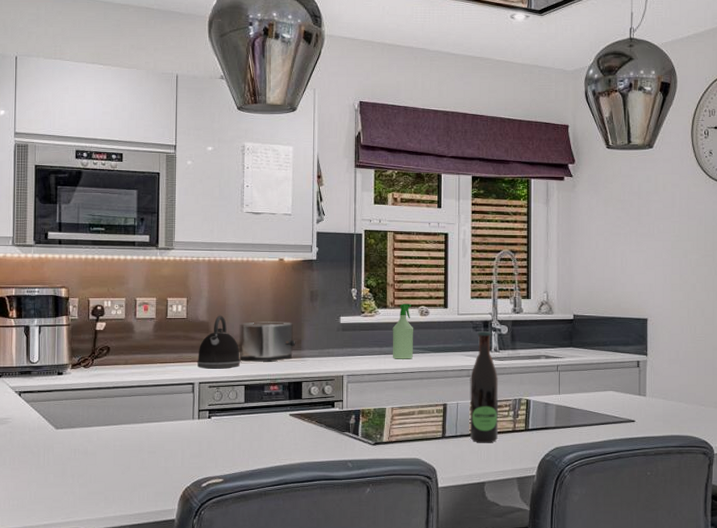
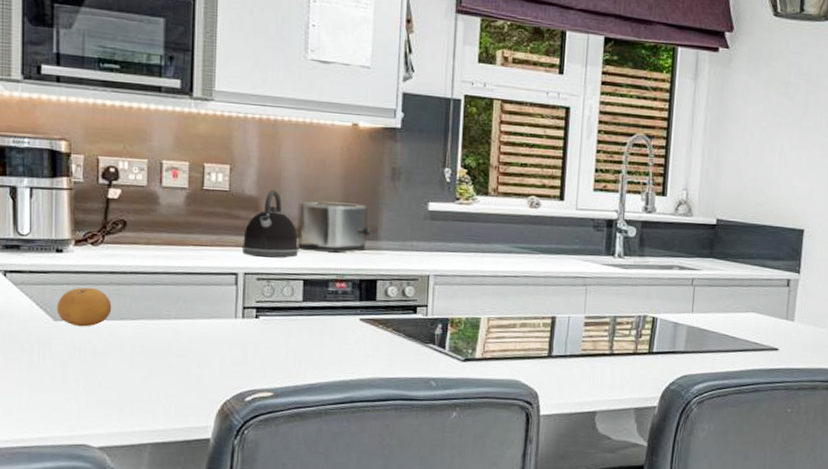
fruit: none [57,401,99,433] -> present [56,287,112,327]
spray bottle: present [392,303,414,359] -> none [491,191,521,261]
bottle: present [470,331,498,442] -> none [582,232,621,365]

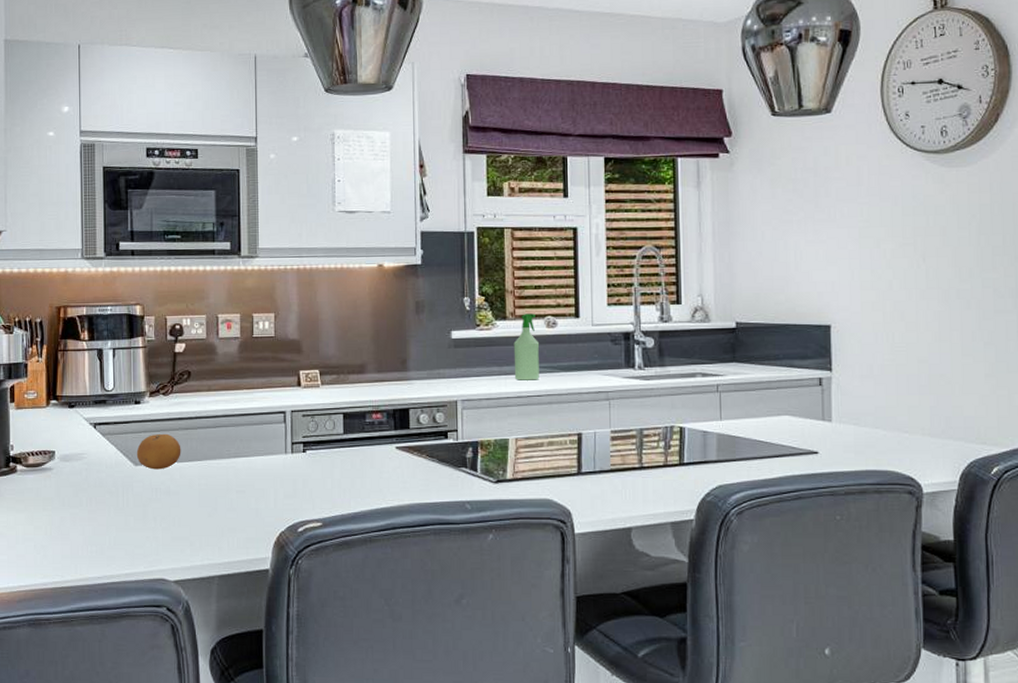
kettle: present [241,189,299,258] -> none [288,332,338,395]
toaster: present [297,202,371,253] -> none [335,338,401,386]
spray bottle: none [491,191,521,261] -> present [513,313,540,380]

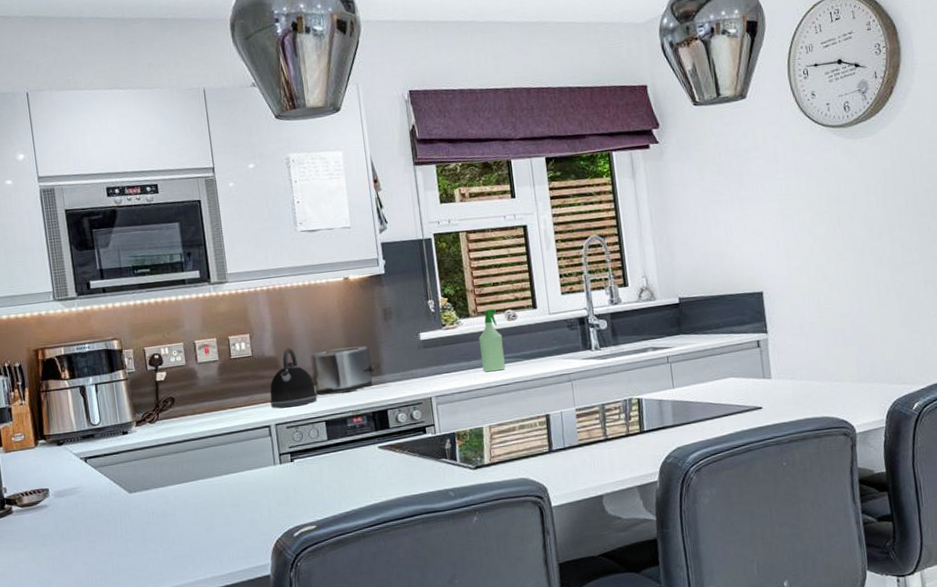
fruit: present [136,433,181,470] -> none [129,459,174,495]
kettle: none [288,332,338,395] -> present [269,347,318,409]
toaster: none [335,338,401,386] -> present [310,346,375,395]

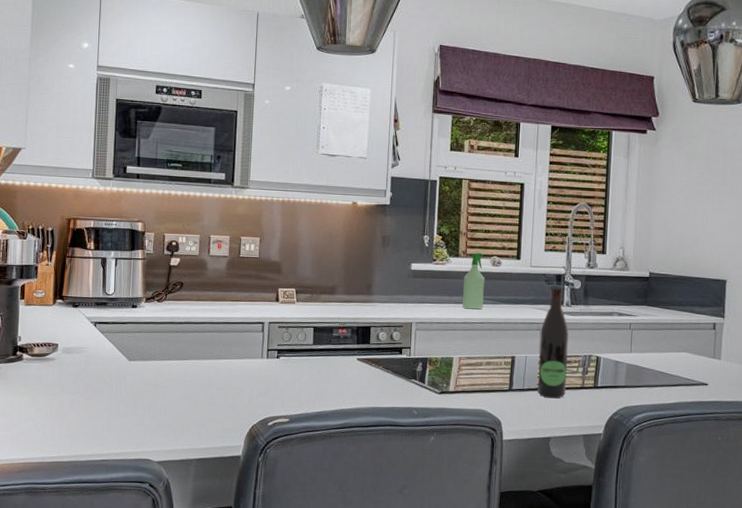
kettle: present [269,347,318,409] -> none [267,256,311,310]
toaster: present [310,346,375,395] -> none [309,264,366,305]
bottle: none [572,328,611,453] -> present [537,285,569,398]

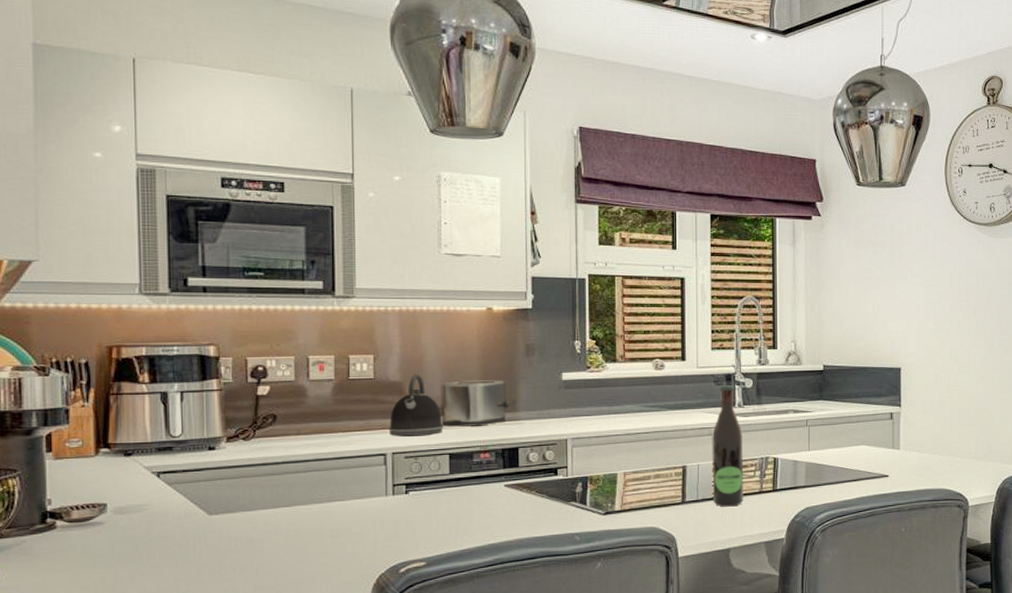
kettle: none [267,256,311,310] -> present [388,374,444,437]
toaster: none [309,264,366,305] -> present [440,380,510,427]
spray bottle: present [462,253,486,310] -> none [623,356,648,419]

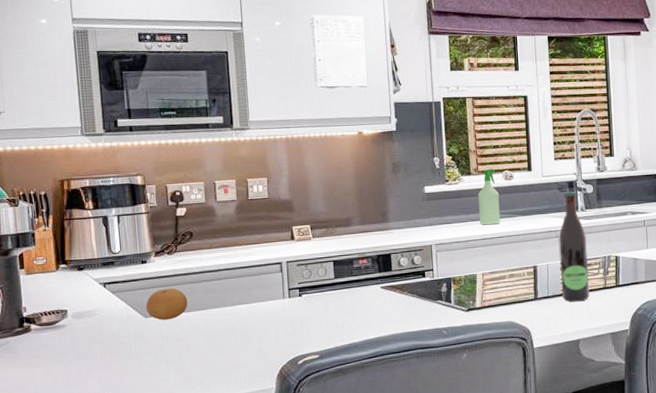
fruit: none [210,480,266,519] -> present [145,288,188,320]
kettle: present [388,374,444,437] -> none [282,192,327,248]
toaster: present [440,380,510,427] -> none [323,195,382,237]
spray bottle: none [623,356,648,419] -> present [477,169,500,225]

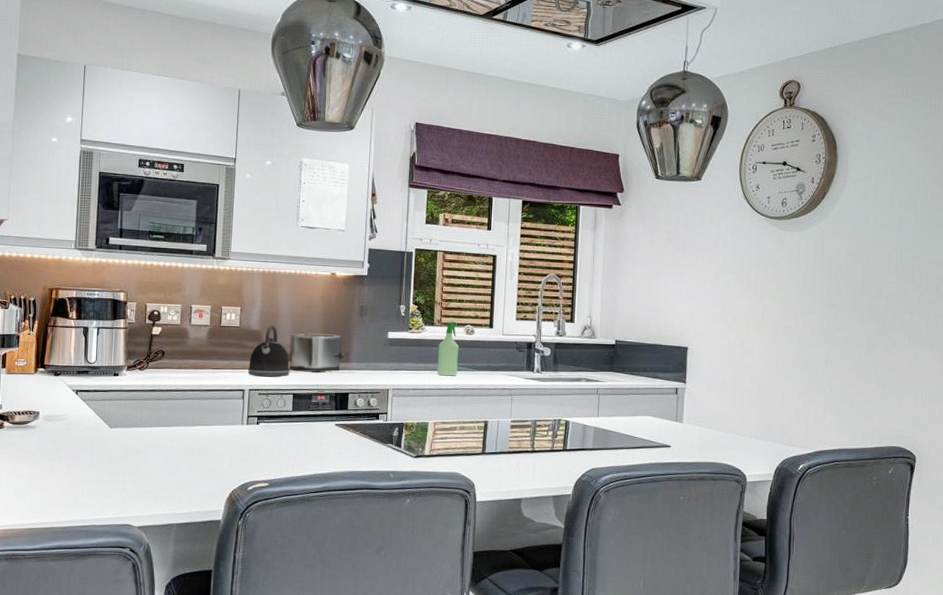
fruit: present [145,288,188,320] -> none [112,402,152,433]
kettle: none [282,192,327,248] -> present [247,325,290,377]
toaster: none [323,195,382,237] -> present [289,333,344,373]
bottle: present [559,191,589,301] -> none [509,352,539,460]

